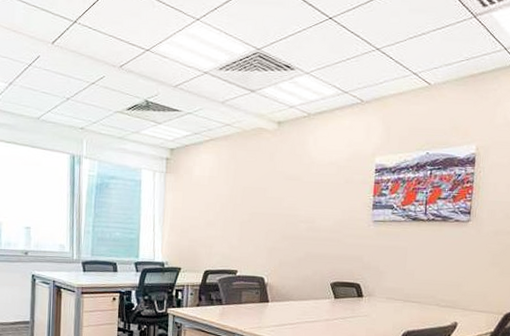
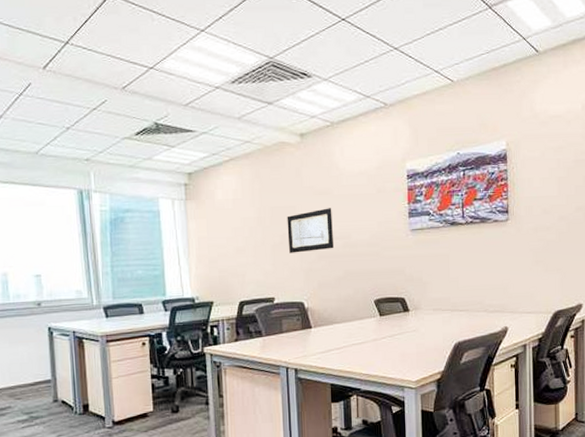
wall art: none [255,193,300,232] -> present [287,208,333,253]

